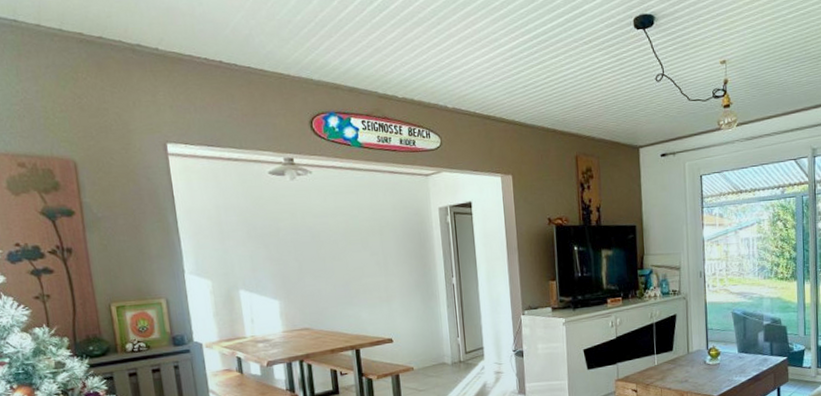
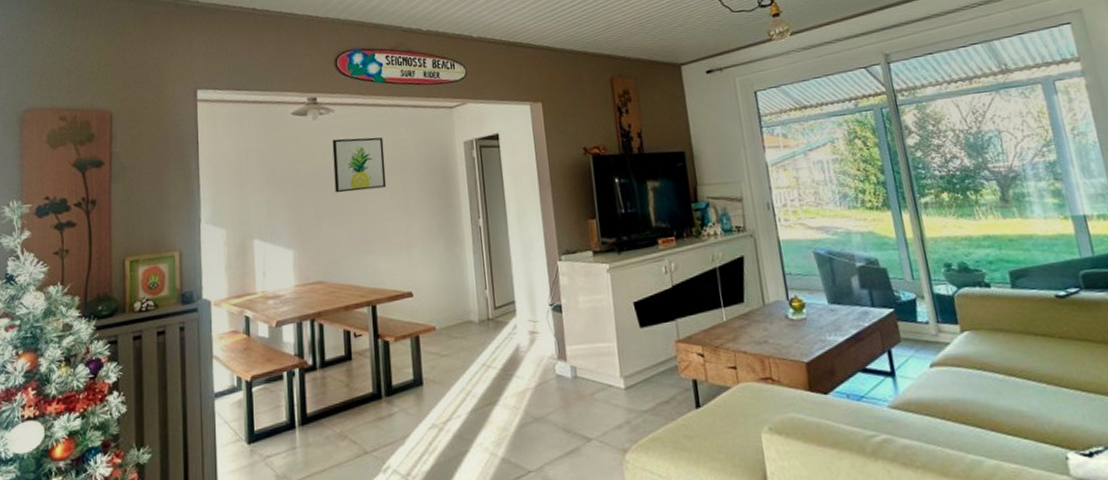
wall art: none [311,199,366,251] -> present [332,137,387,193]

